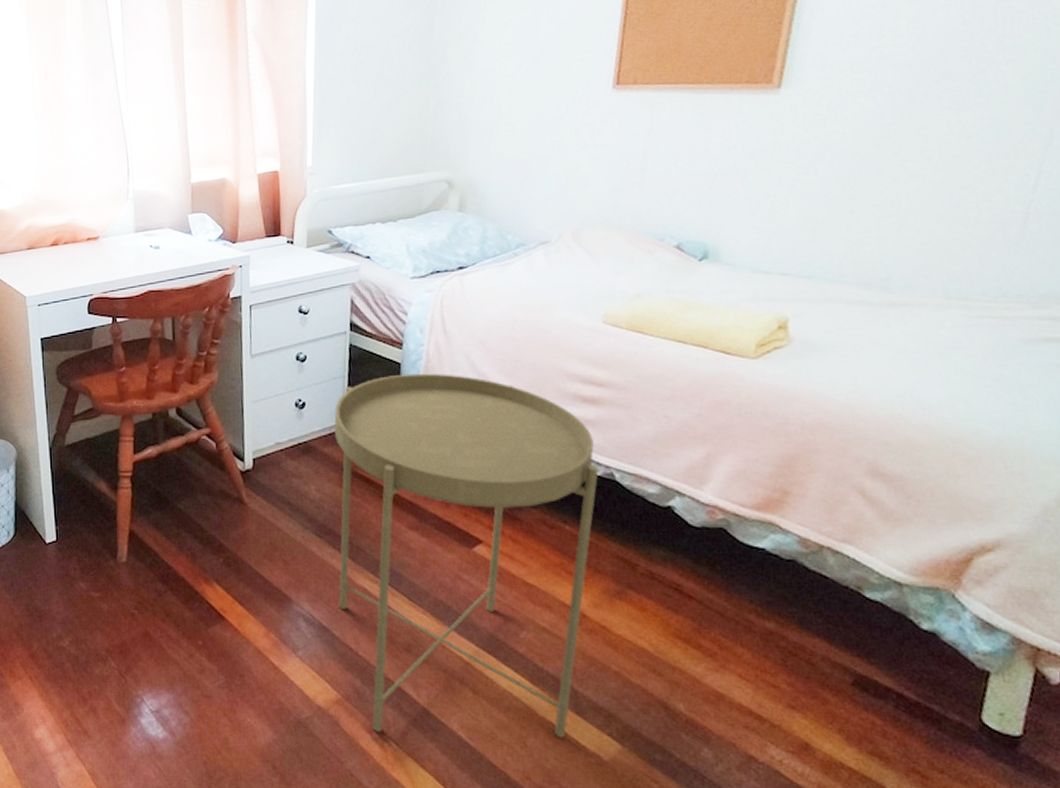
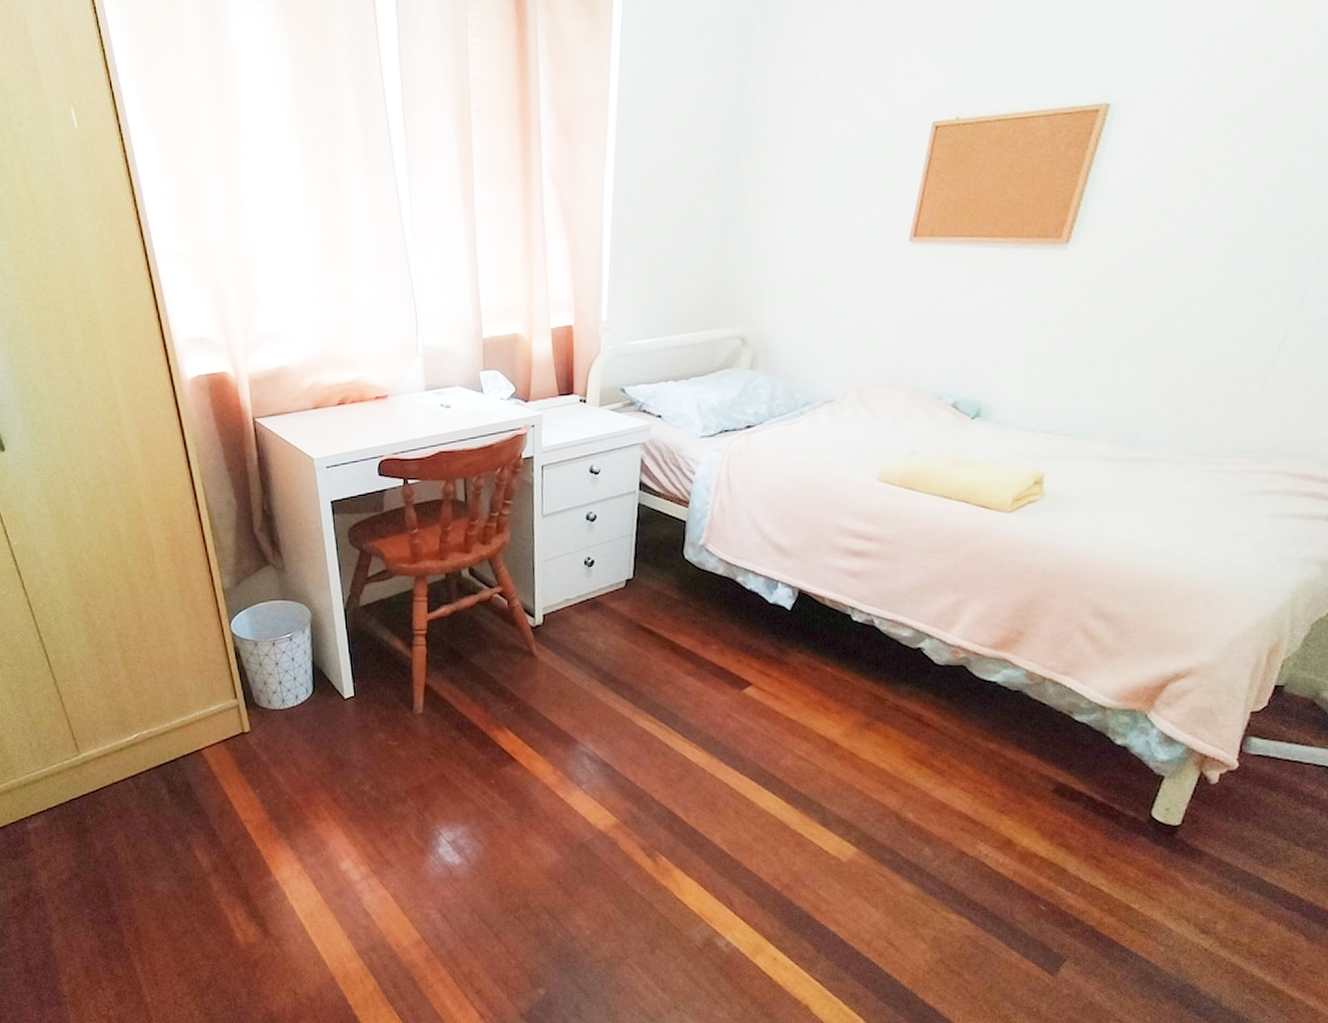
side table: present [334,373,599,739] -> none [620,530,860,850]

